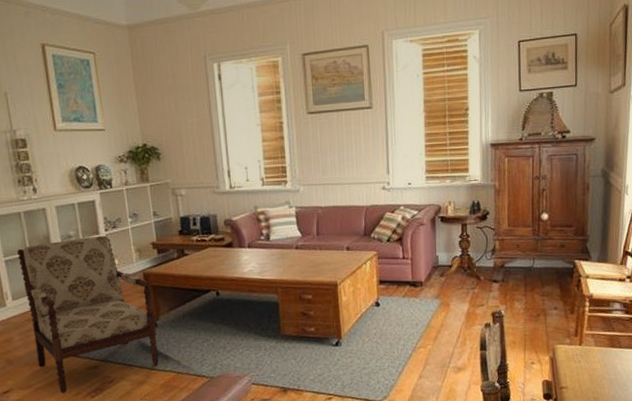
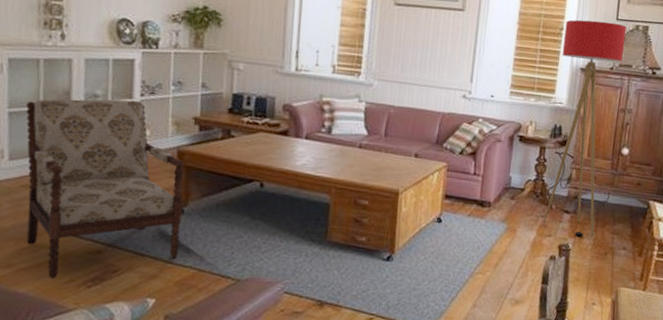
floor lamp: none [470,94,531,303] -> present [542,20,626,238]

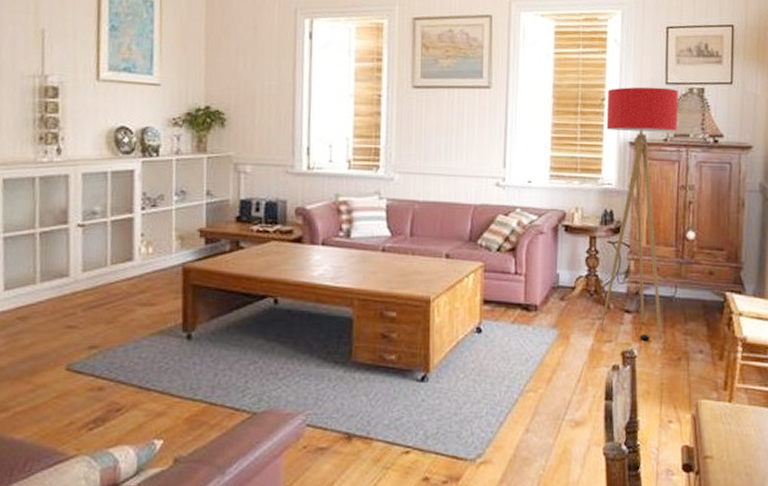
armchair: present [26,99,184,278] -> none [21,215,191,422]

